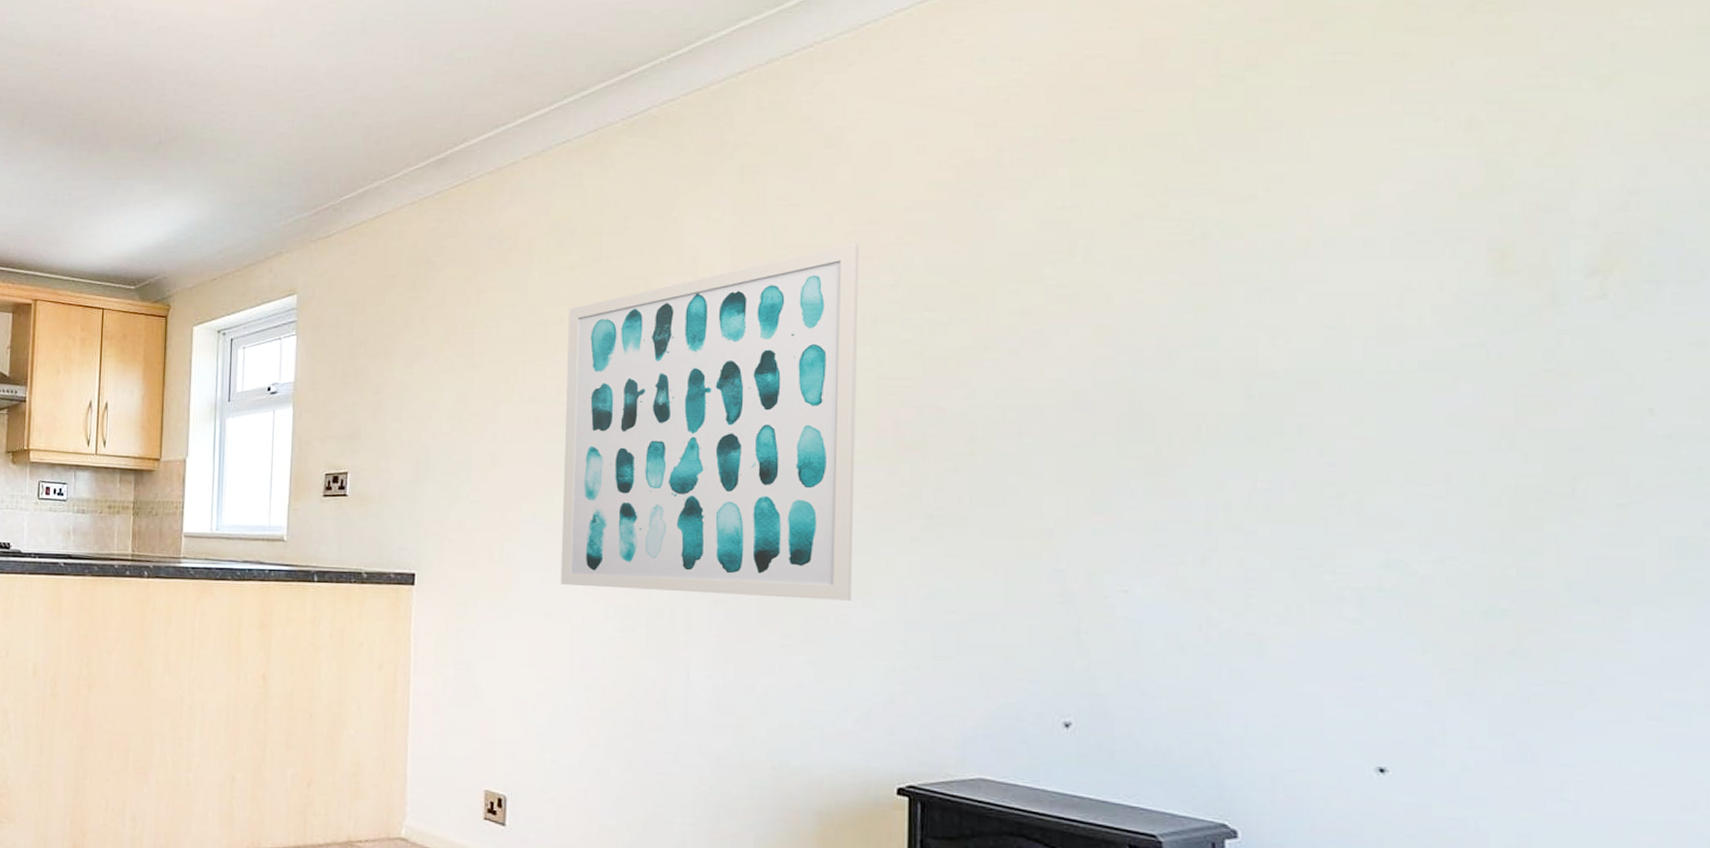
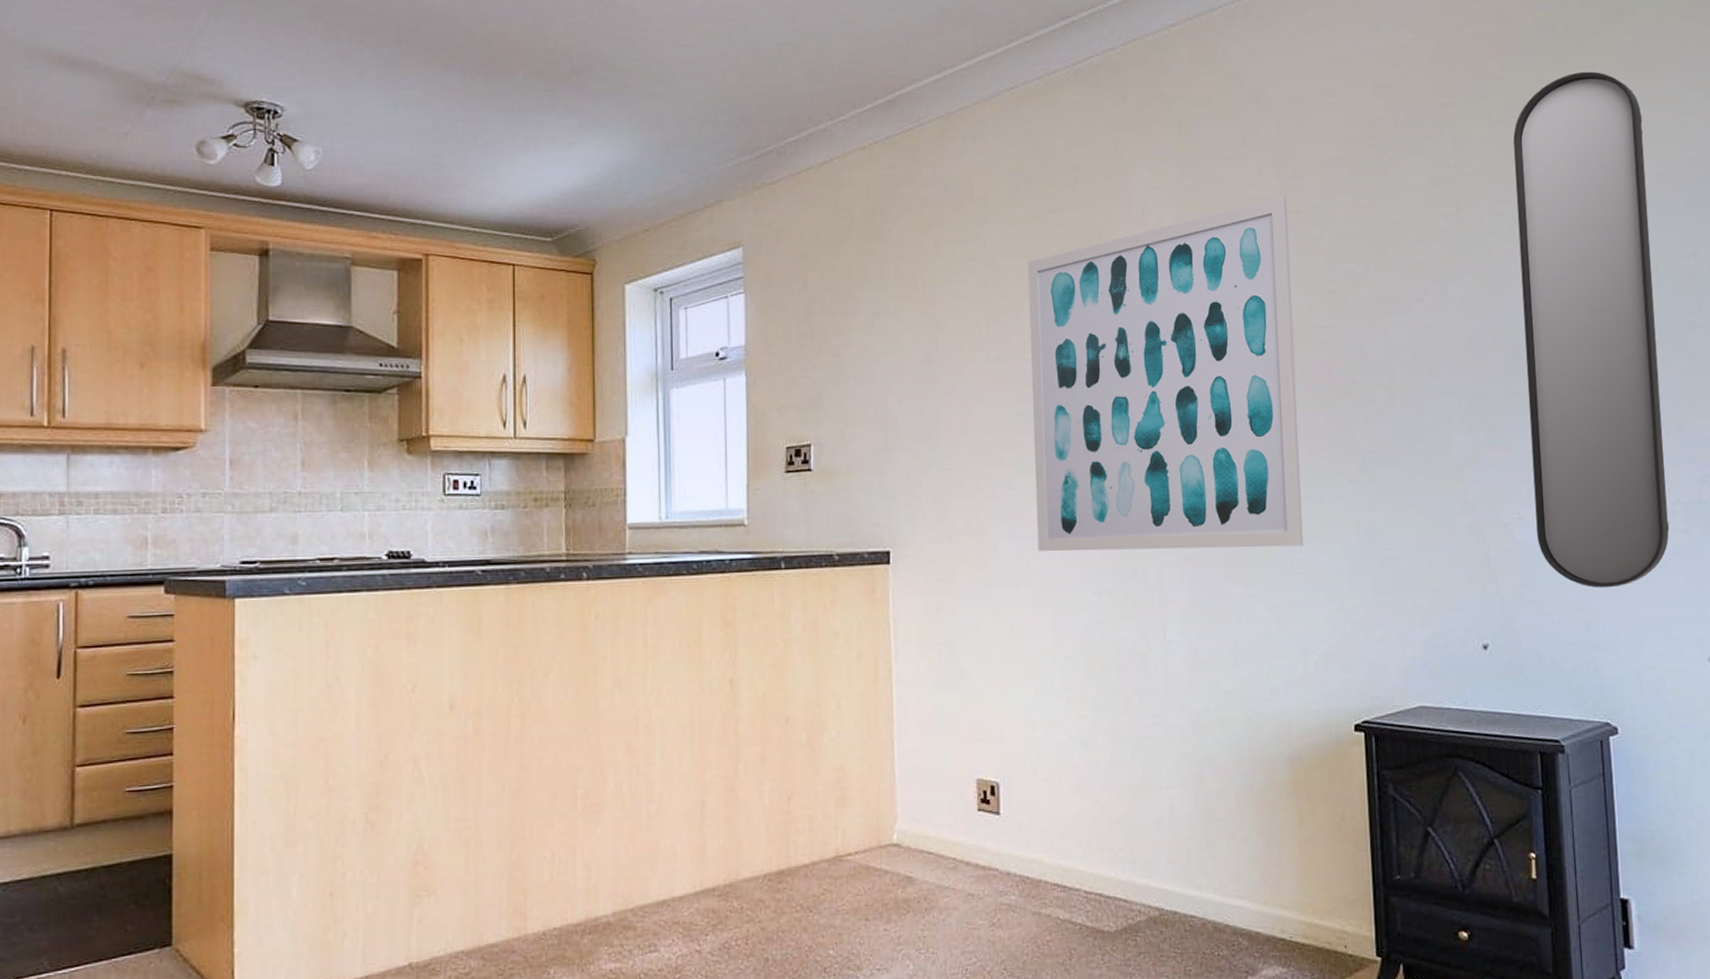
home mirror: none [1146,98,1335,677] -> present [1513,71,1670,588]

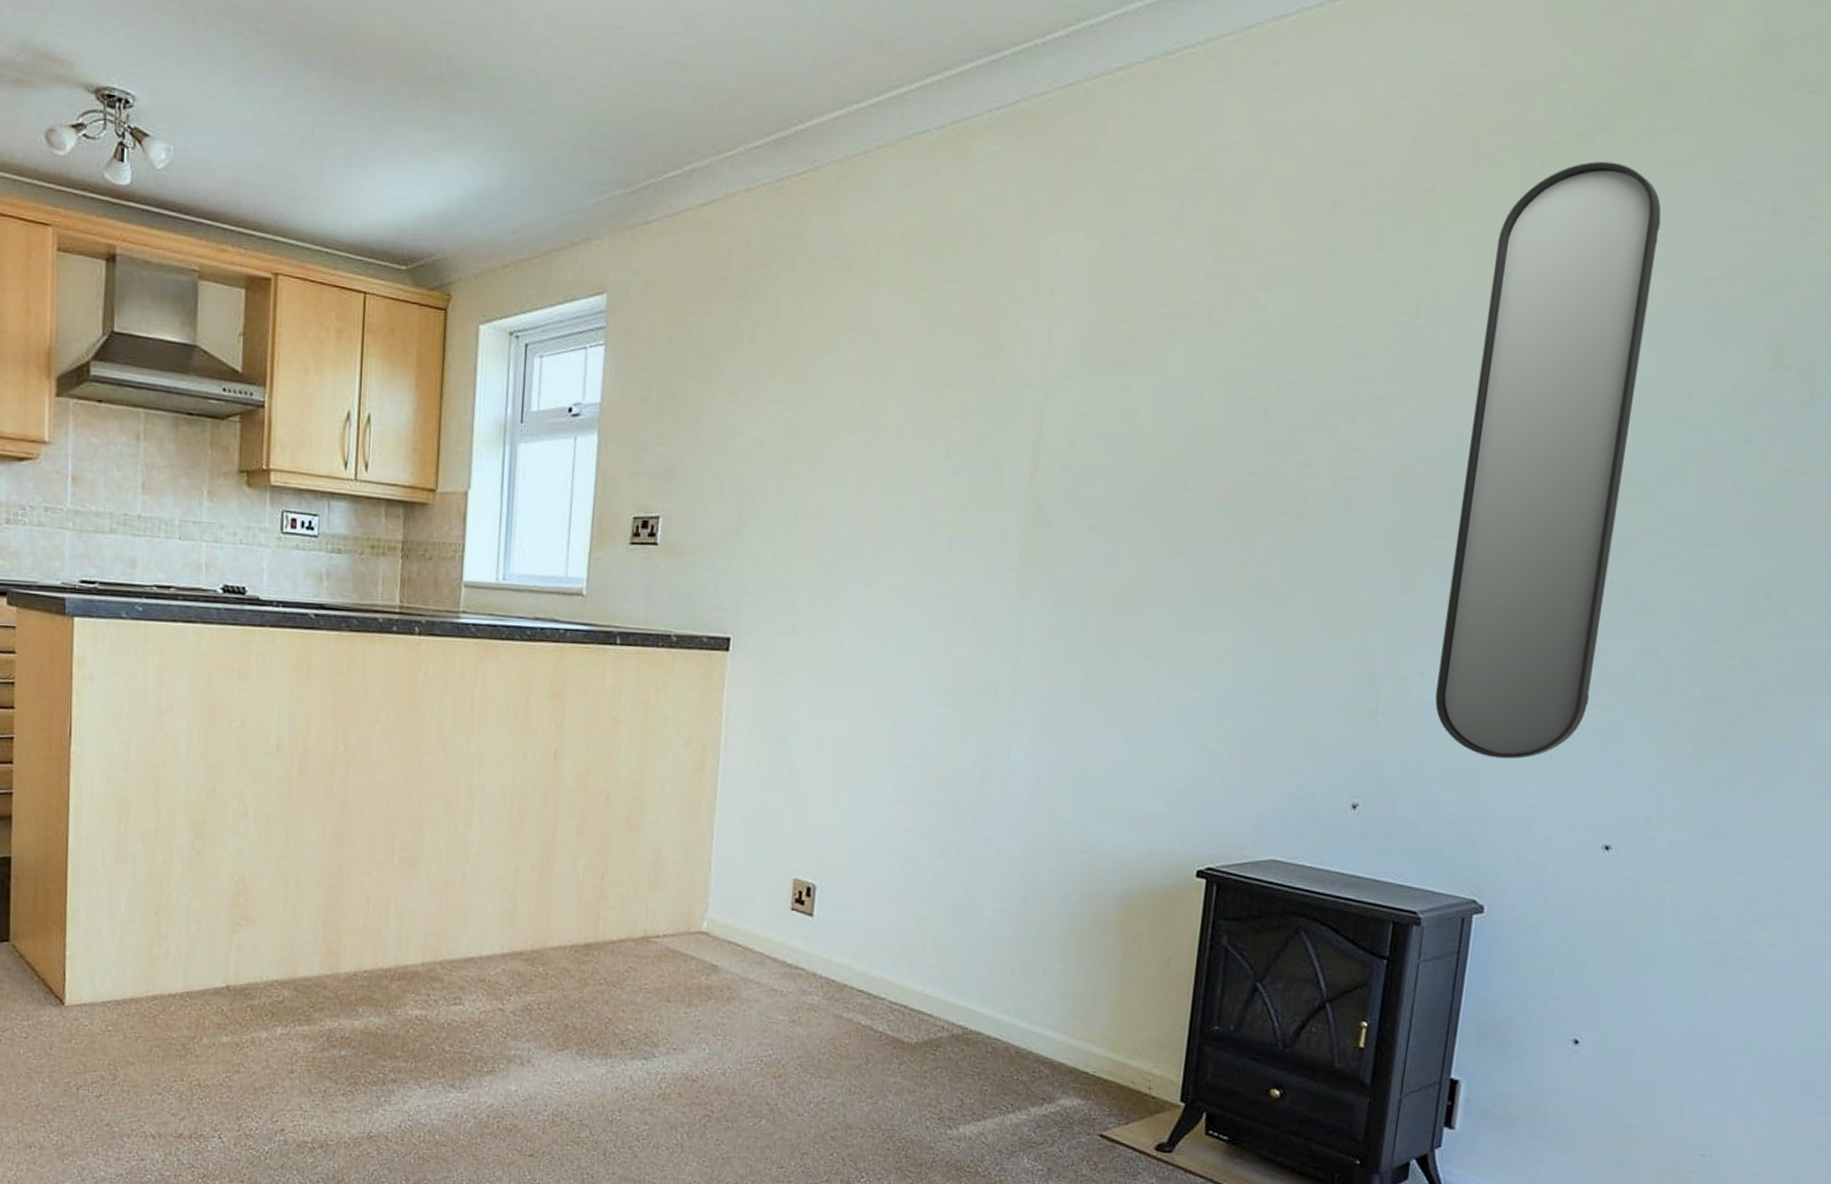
wall art: present [1028,196,1303,551] -> none [886,284,1220,678]

